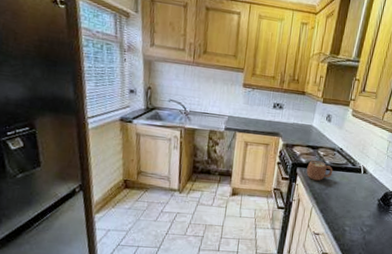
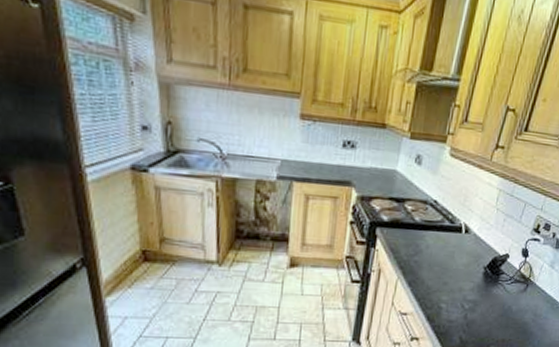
mug: present [306,160,333,181] -> none [389,218,425,244]

